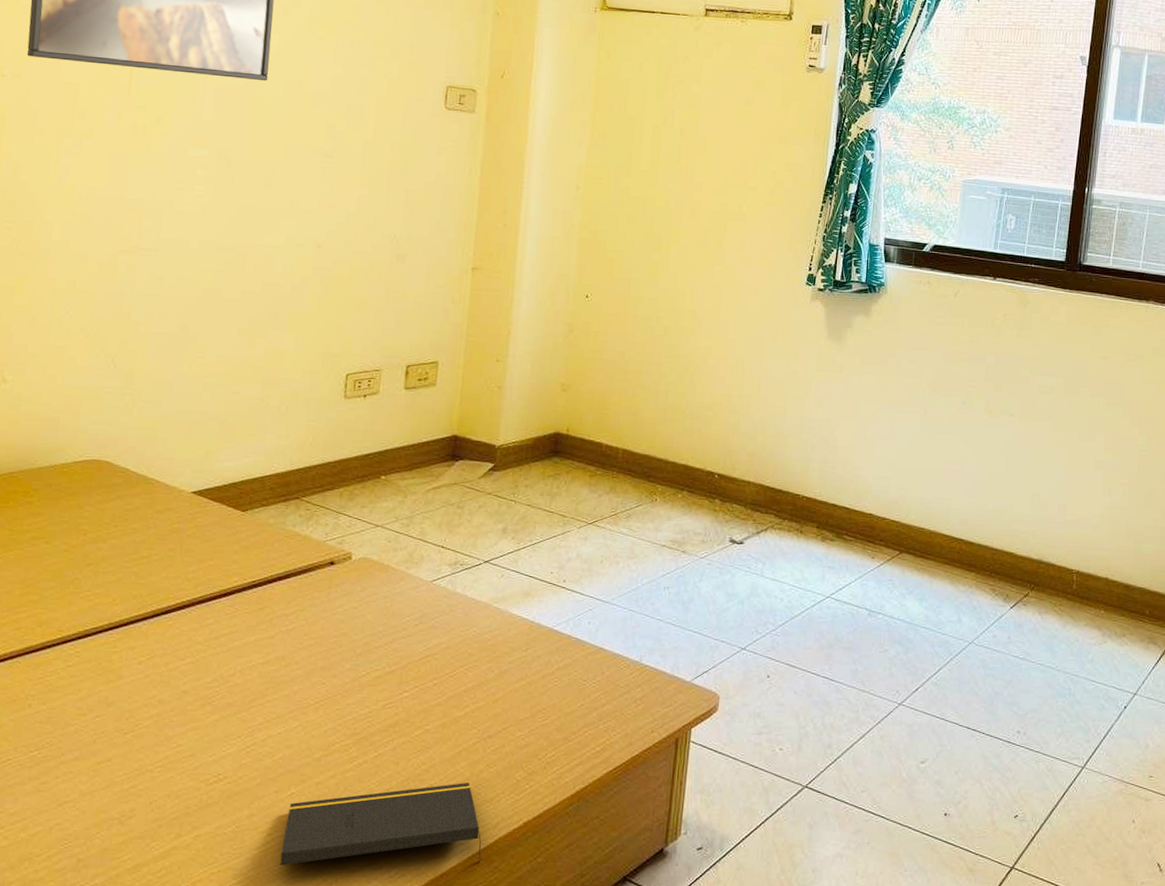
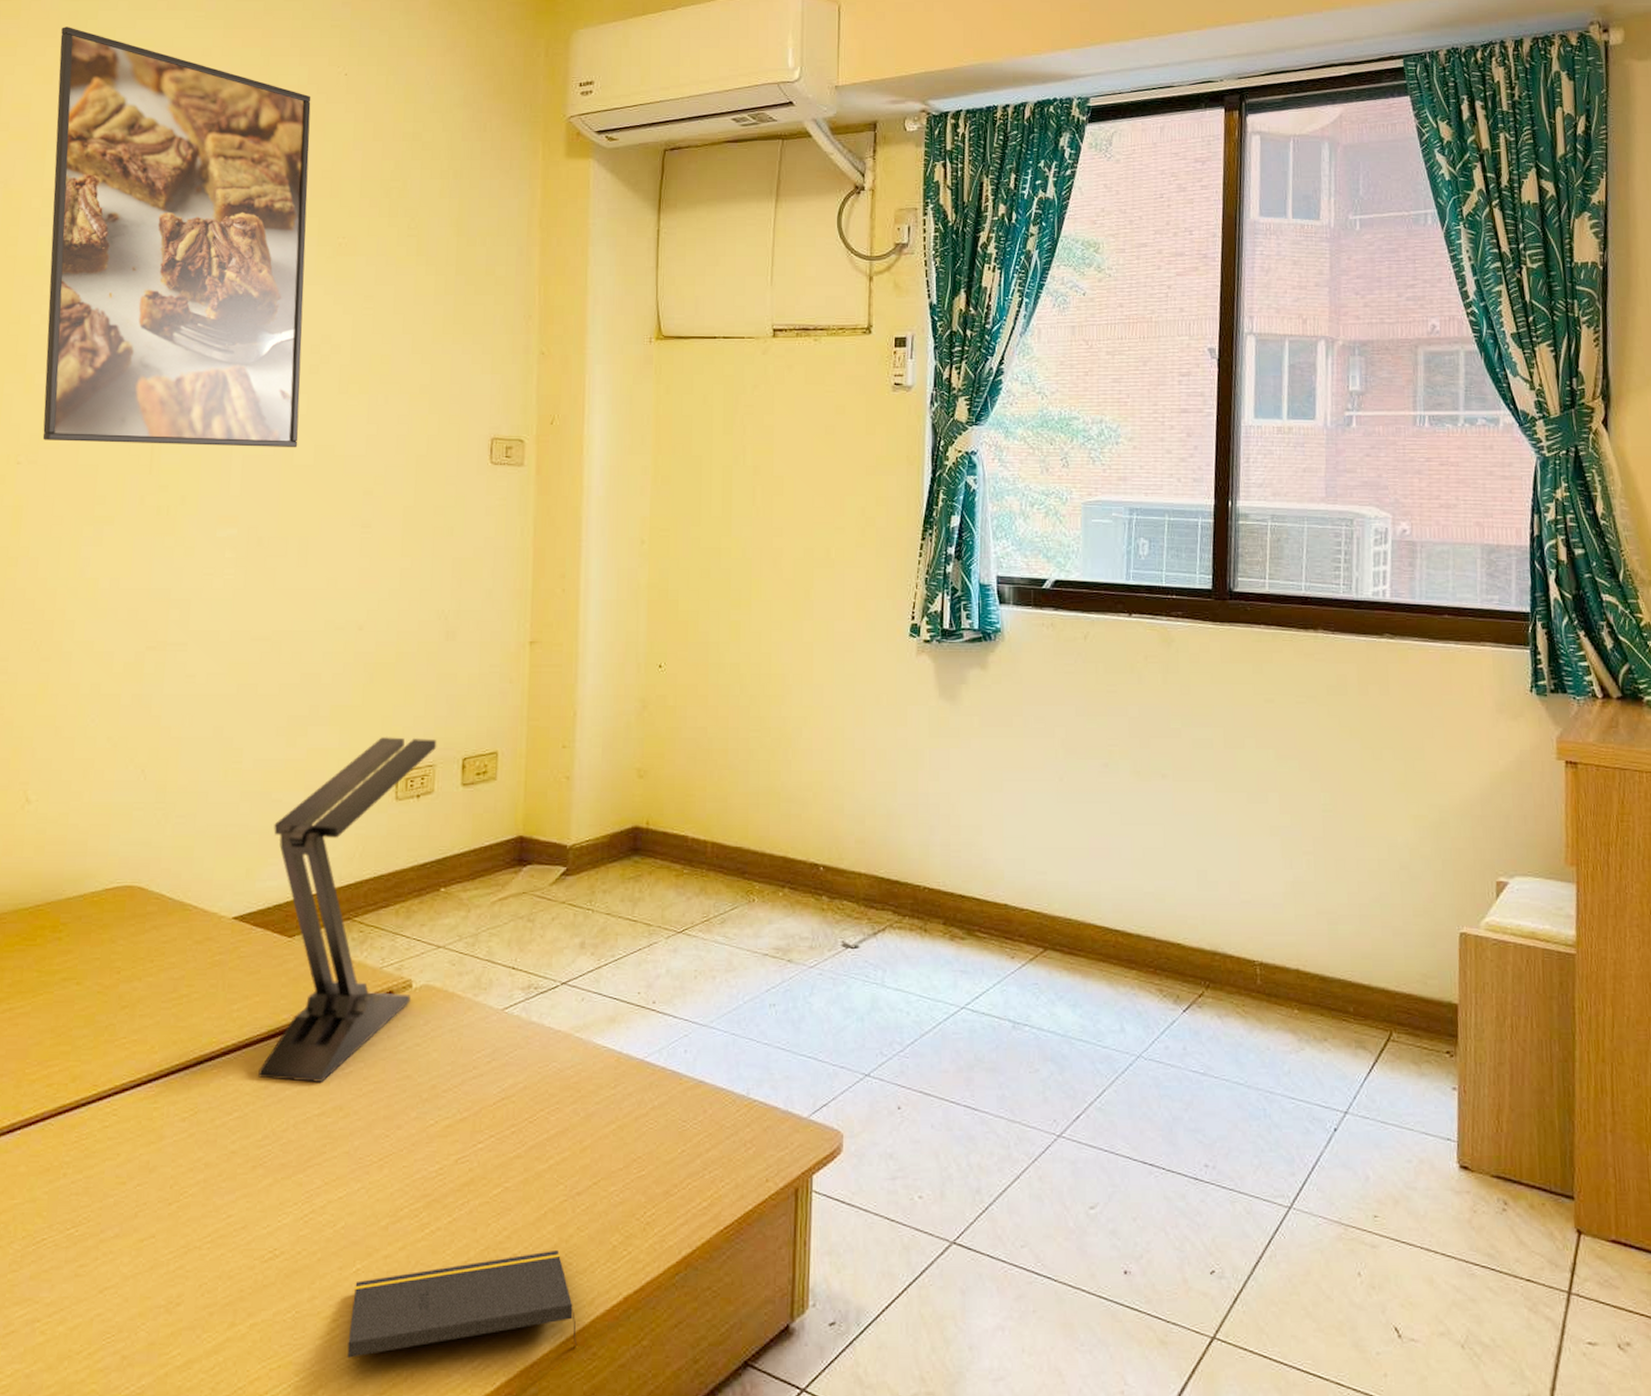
desk lamp: none [210,342,384,636] -> present [258,736,437,1082]

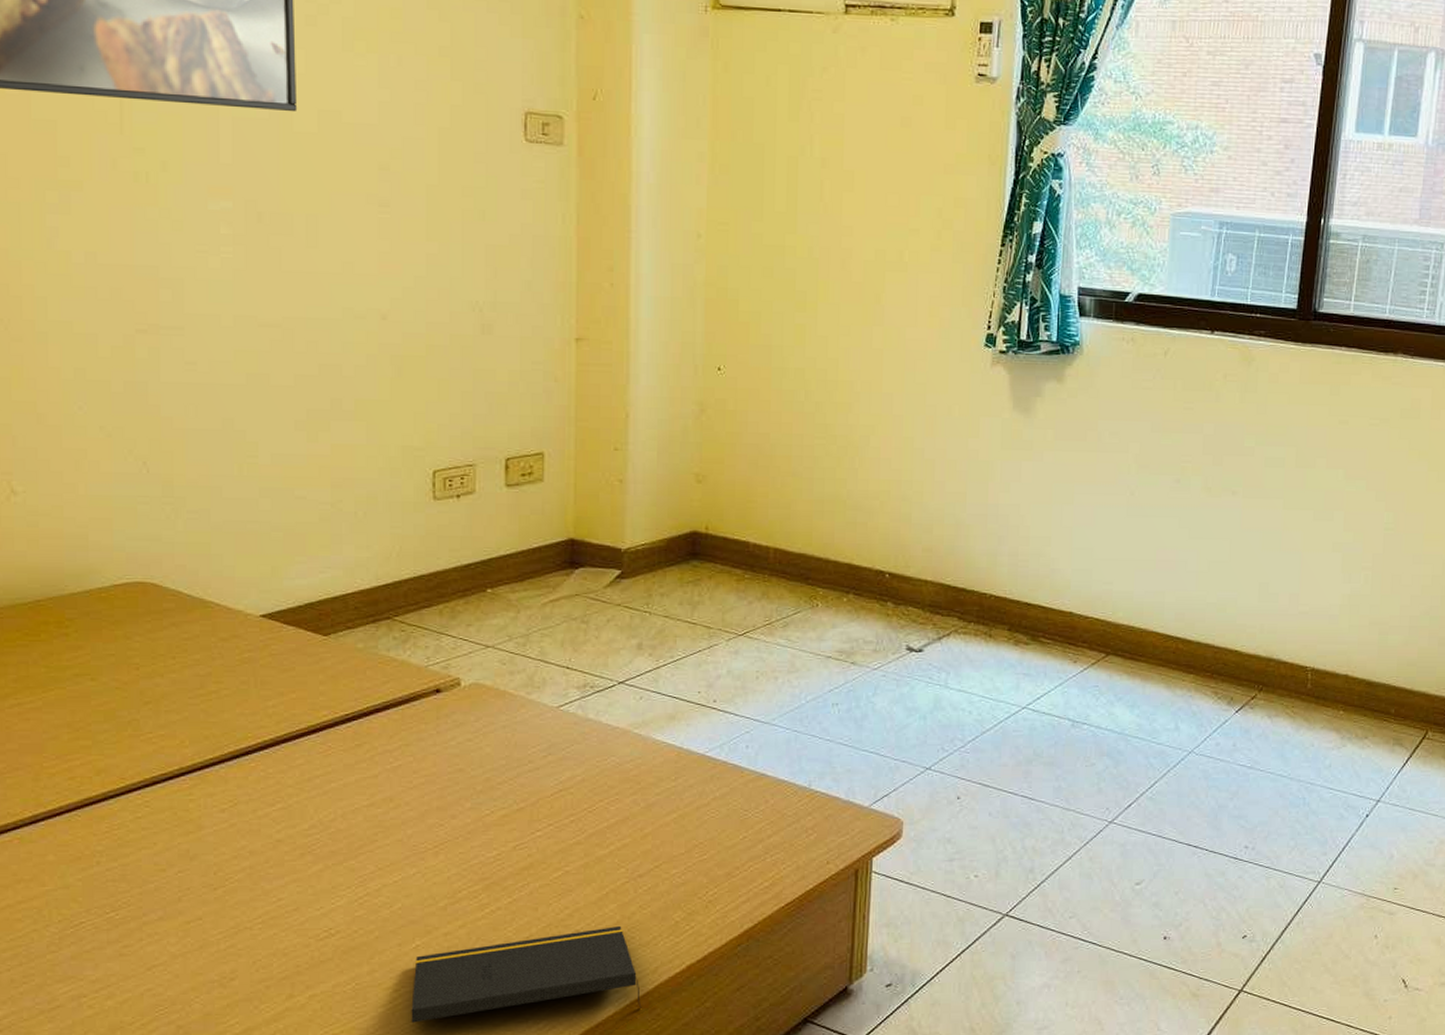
desk lamp: present [258,736,437,1082] -> none [299,433,477,775]

